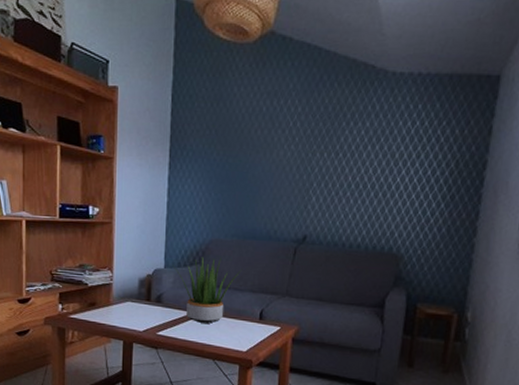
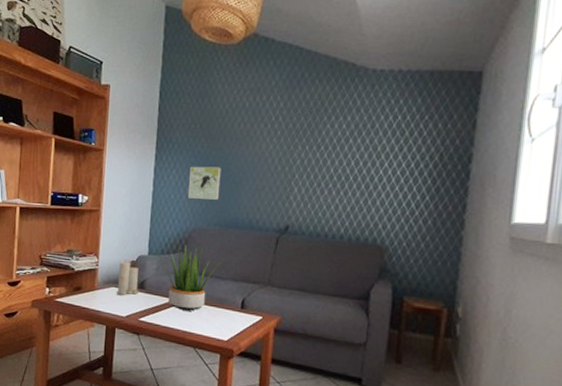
candle: none [133,274,156,310] -> present [116,260,139,295]
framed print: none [205,175,238,210] -> present [188,166,221,200]

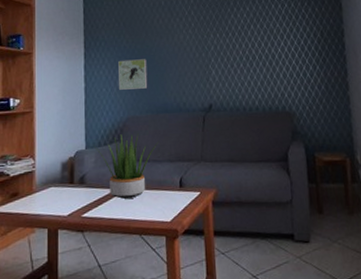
candle: present [116,260,139,295] -> none [56,157,80,194]

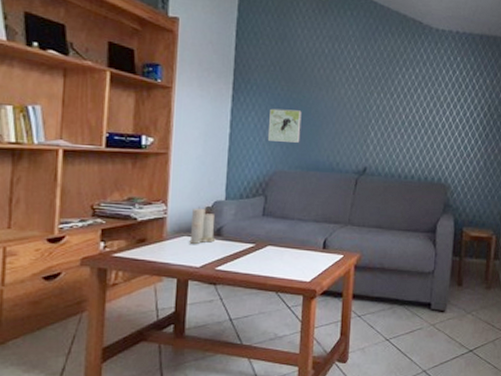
candle: none [56,157,80,194] -> present [189,206,216,244]
potted plant: present [93,133,159,199] -> none [234,188,307,255]

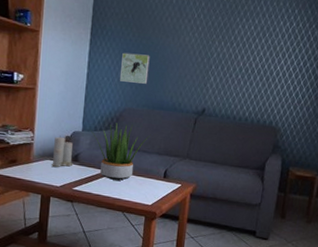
potted plant: none [234,188,307,255] -> present [89,123,151,181]

